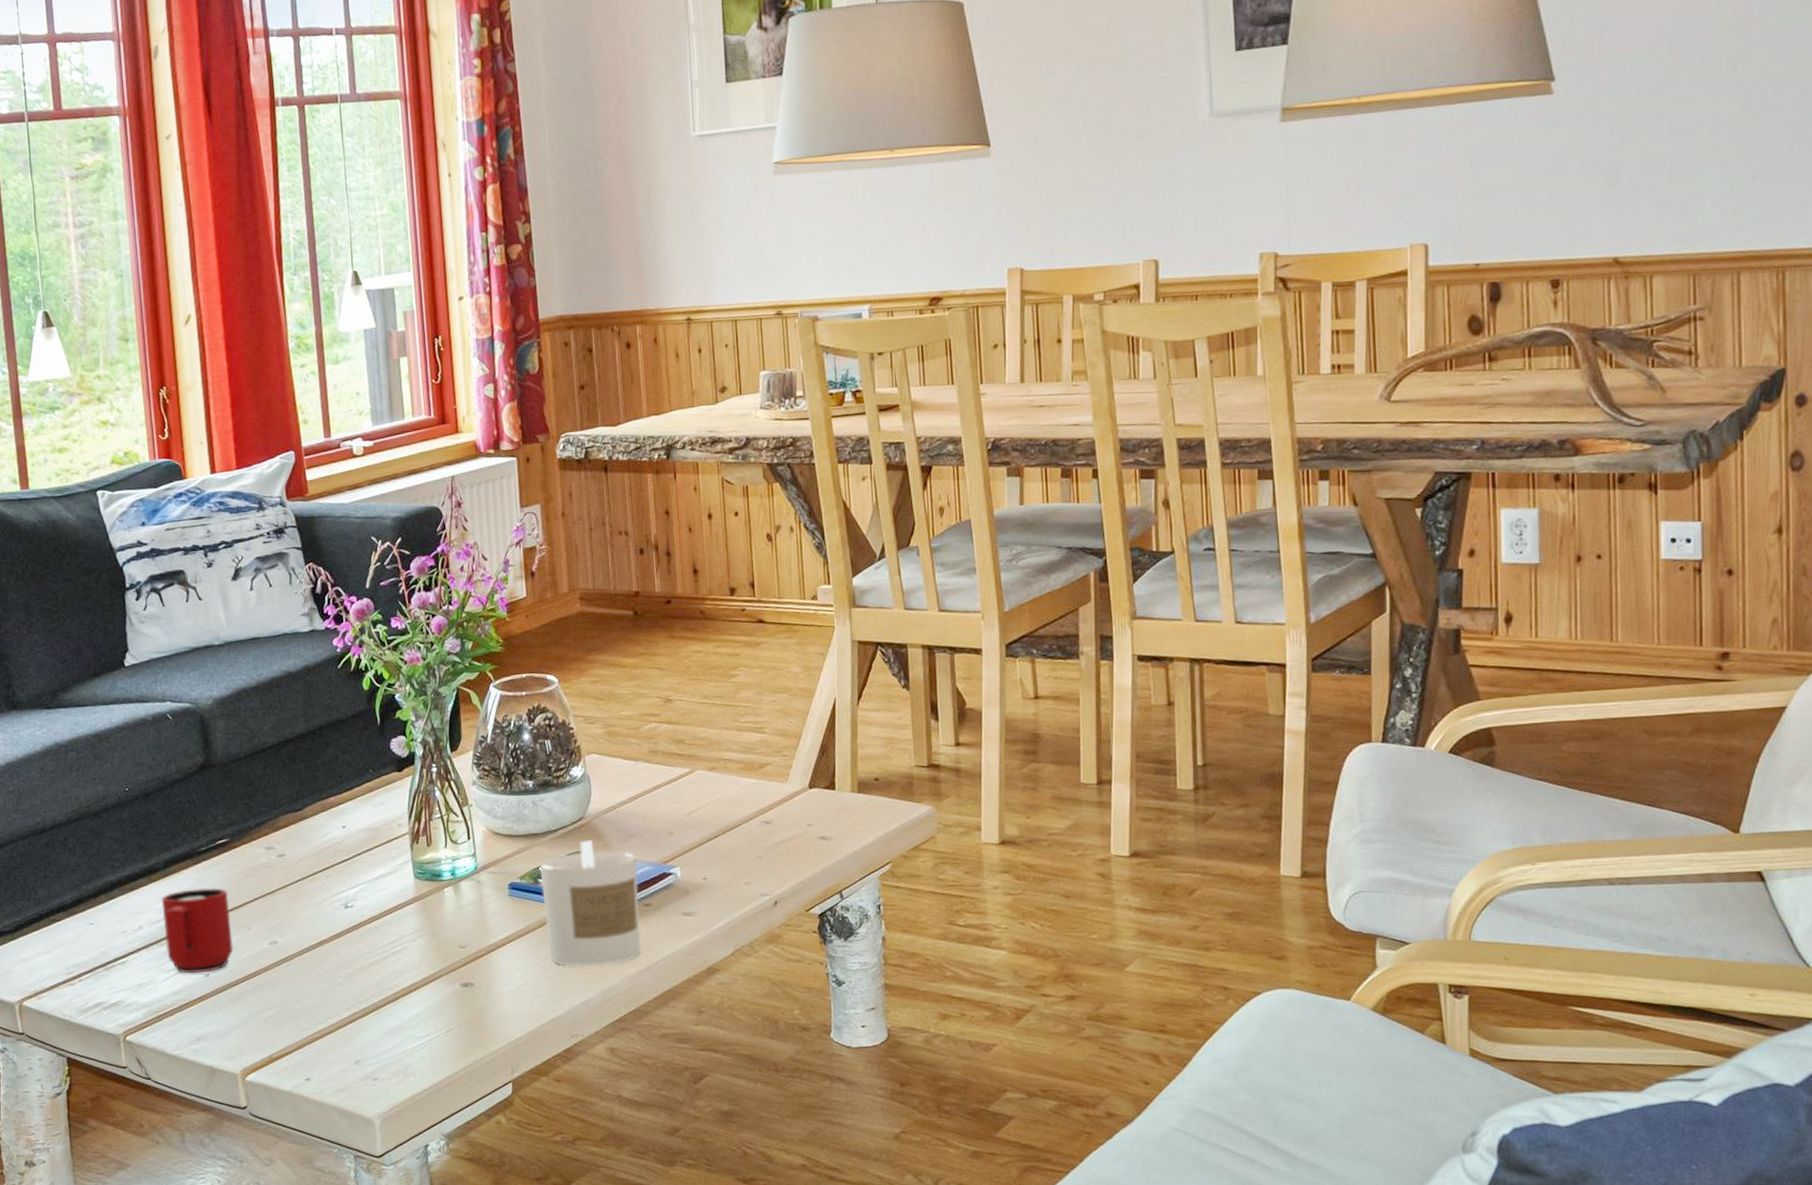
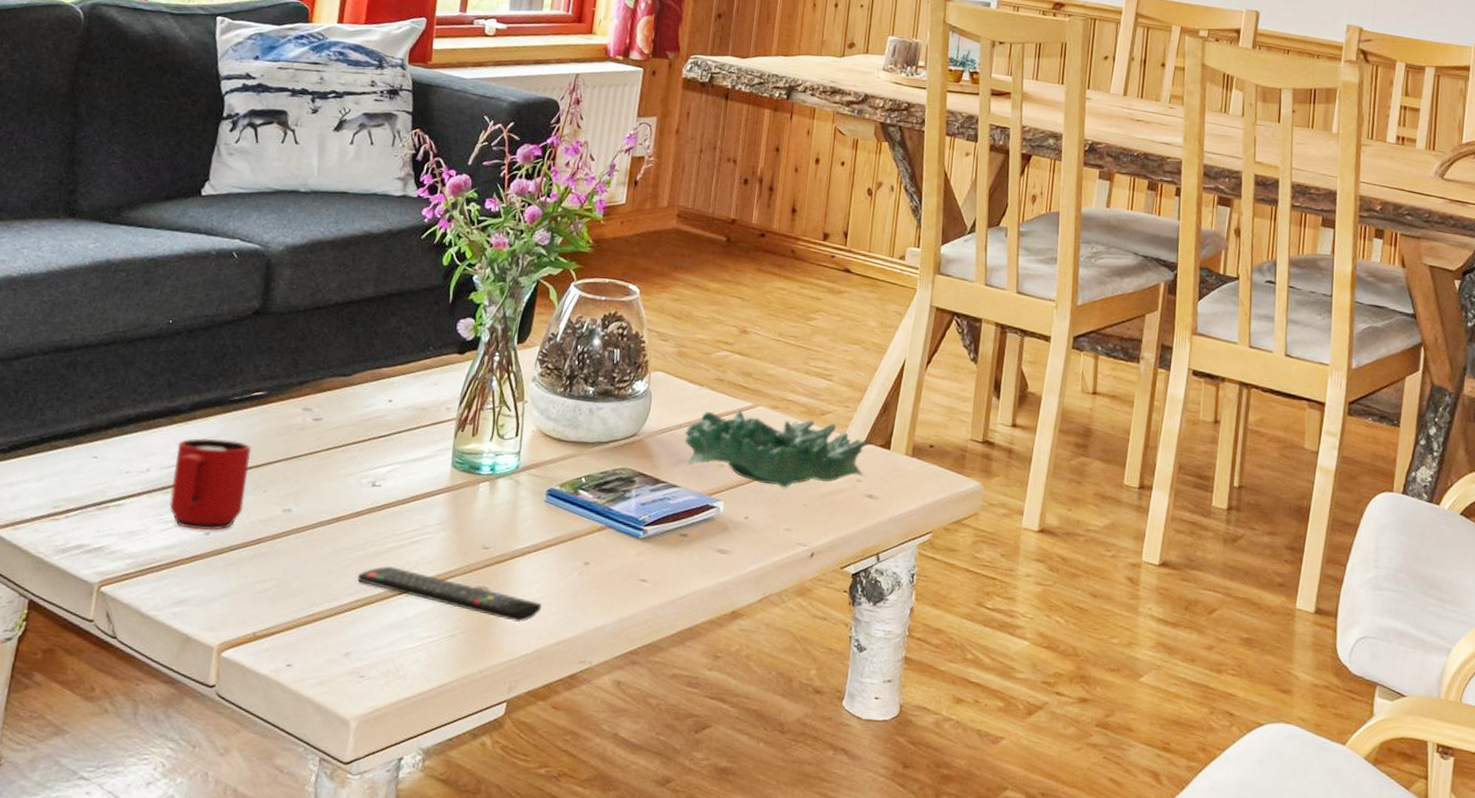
remote control: none [351,977,526,1010] -> present [357,565,542,623]
candle: present [539,840,641,967] -> none [574,458,683,592]
decorative bowl: none [629,773,815,845] -> present [684,410,869,489]

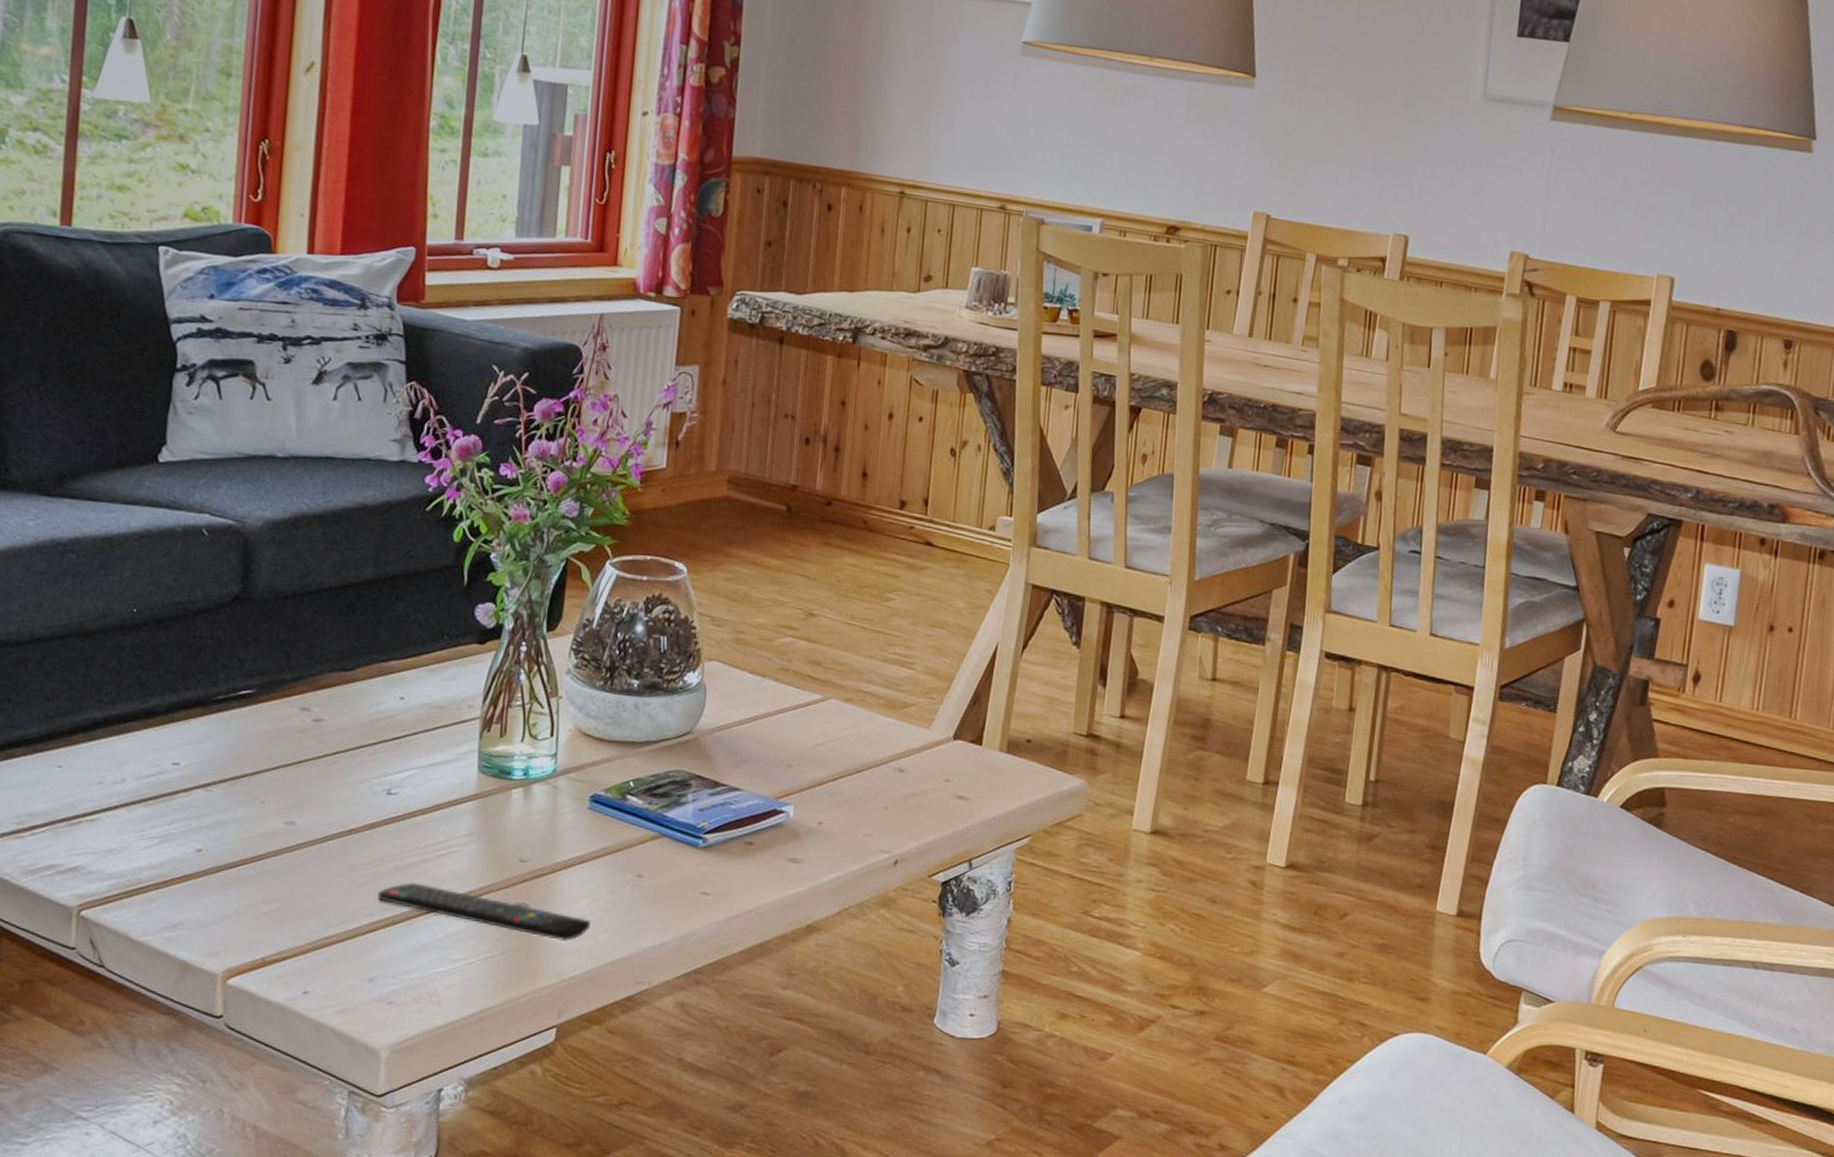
mug: present [169,438,252,531] -> none [152,743,244,847]
decorative bowl: present [684,410,869,489] -> none [746,703,958,791]

